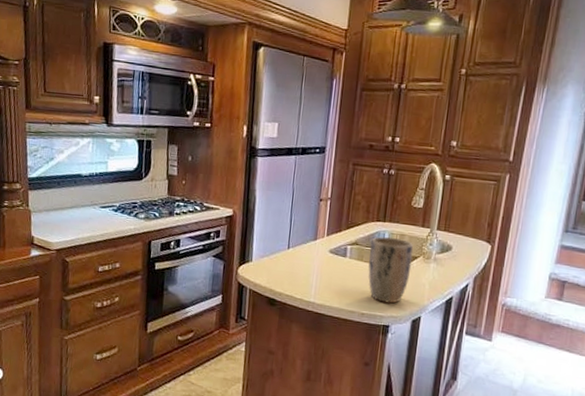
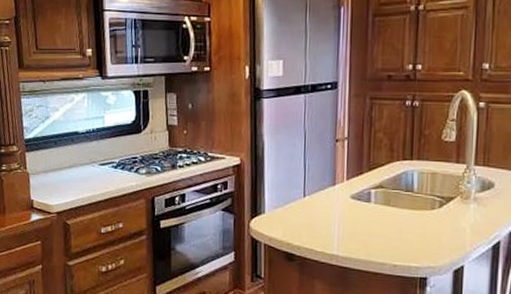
plant pot: present [368,236,414,304] -> none [396,176,449,252]

